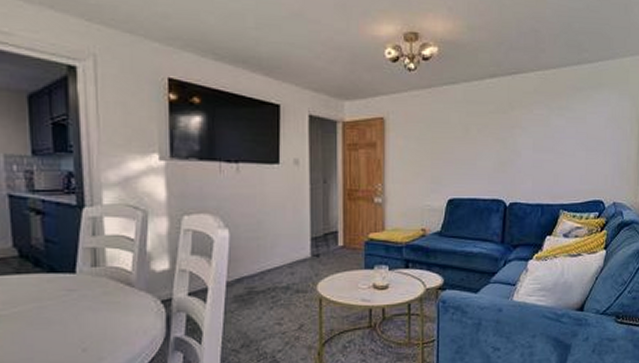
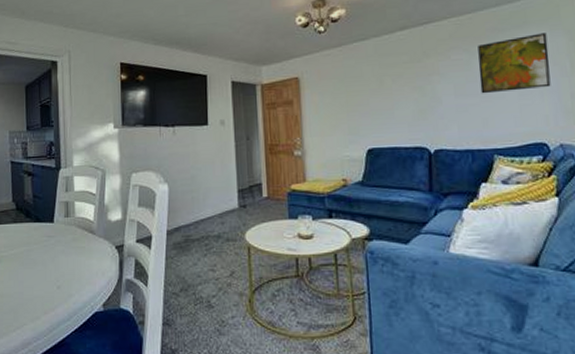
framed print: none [555,96,616,151] -> present [478,33,551,94]

